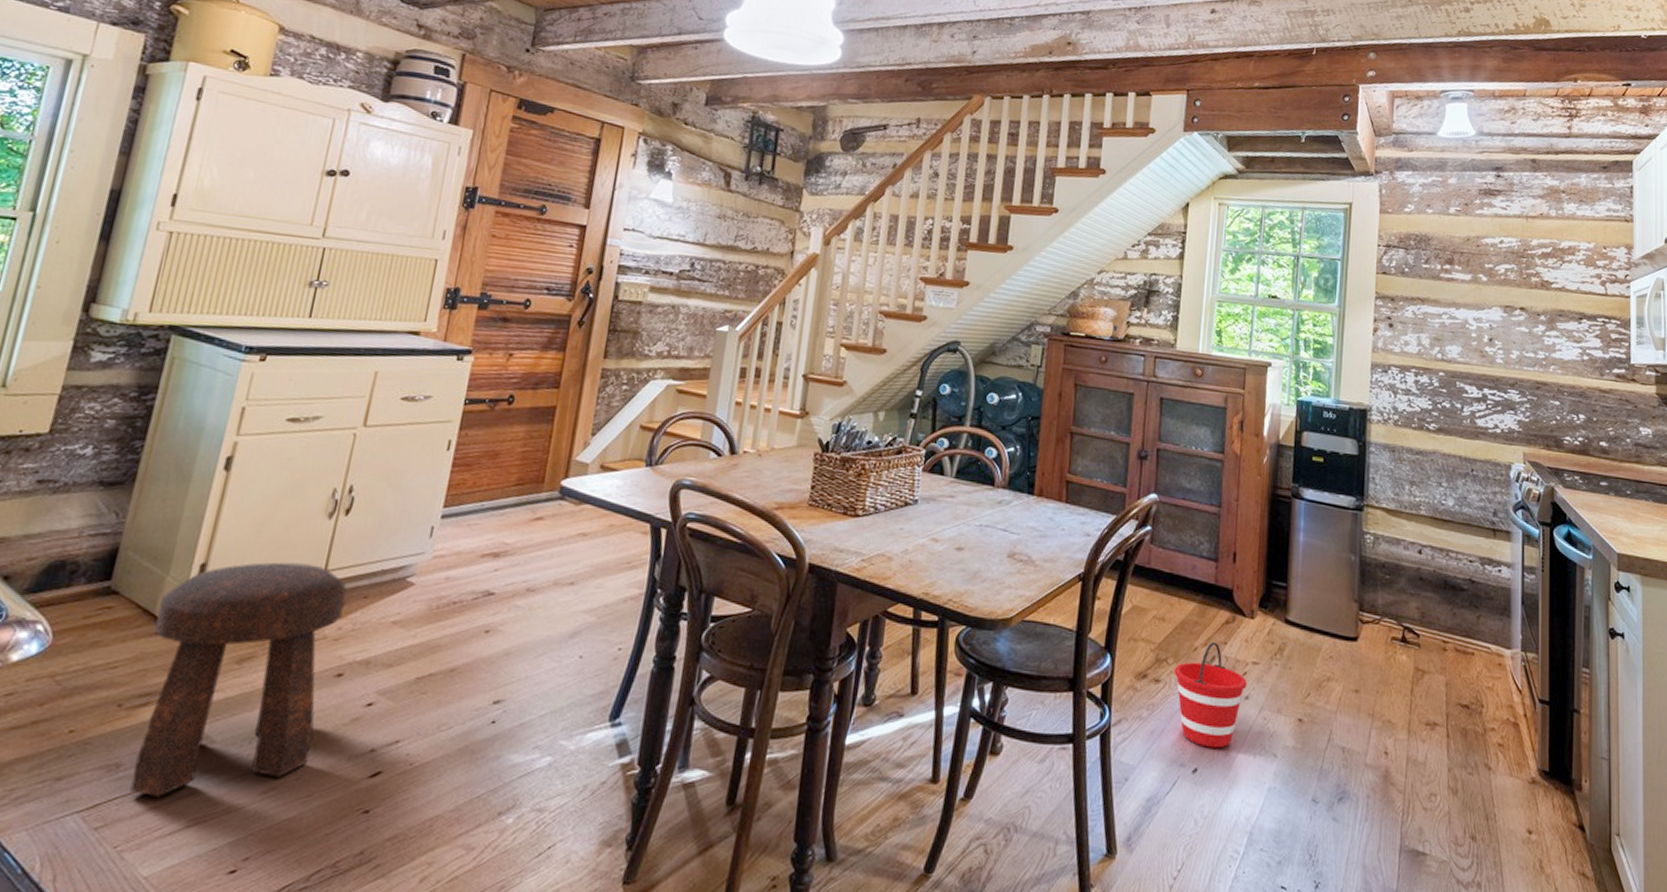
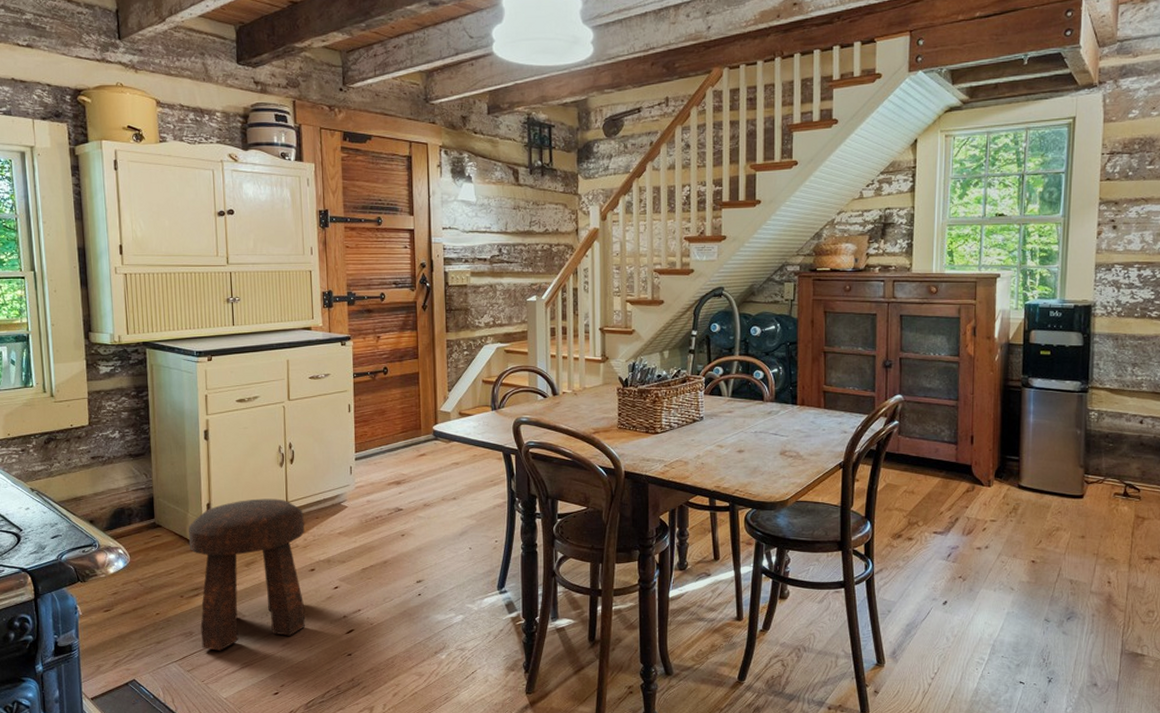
bucket: present [1174,641,1248,748] -> none [924,507,987,586]

